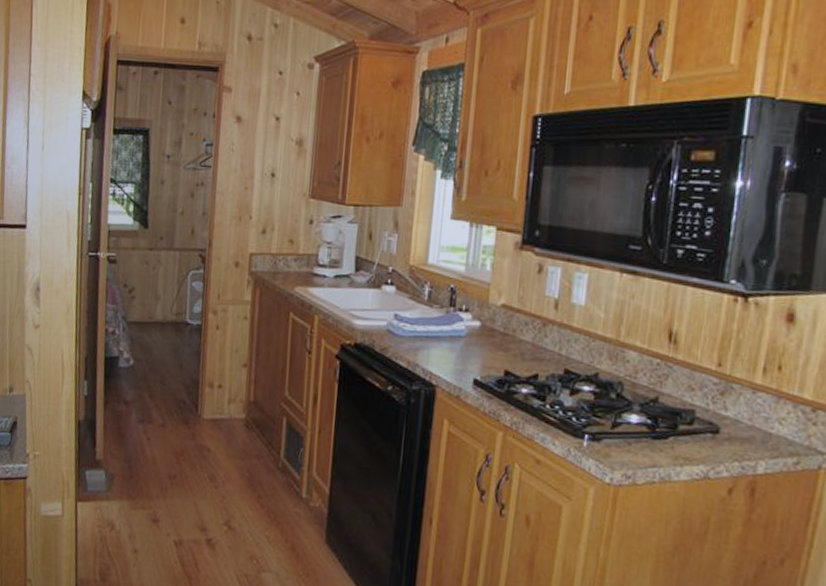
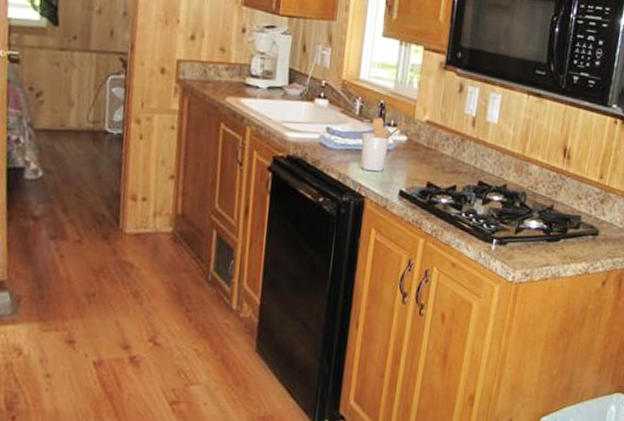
utensil holder: none [430,302,477,360] -> present [360,117,404,172]

